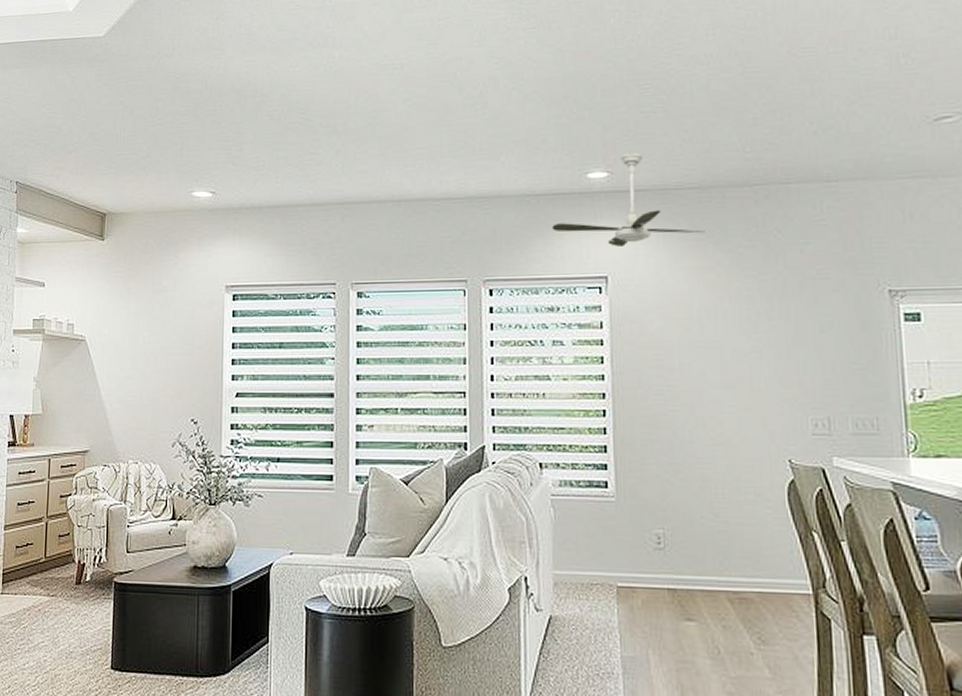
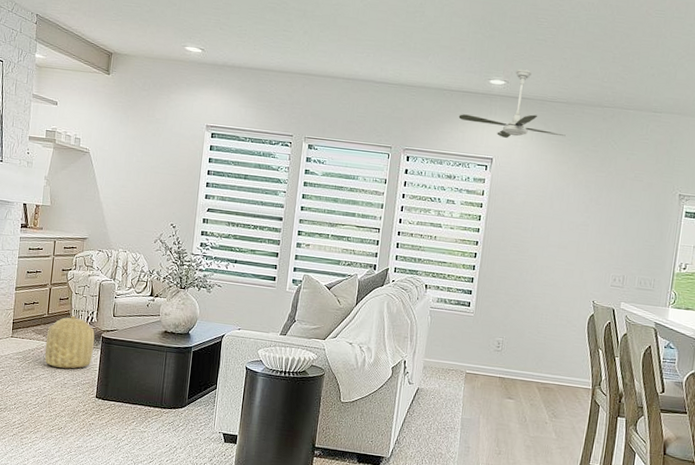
basket: none [43,556,105,631] -> present [44,315,95,369]

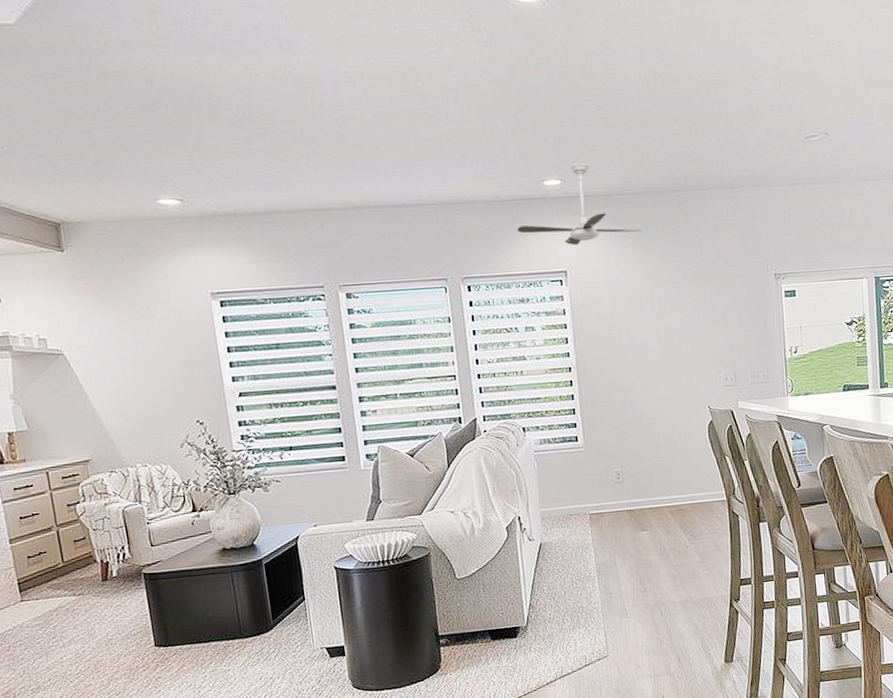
basket: present [44,315,95,369] -> none [68,556,138,624]

